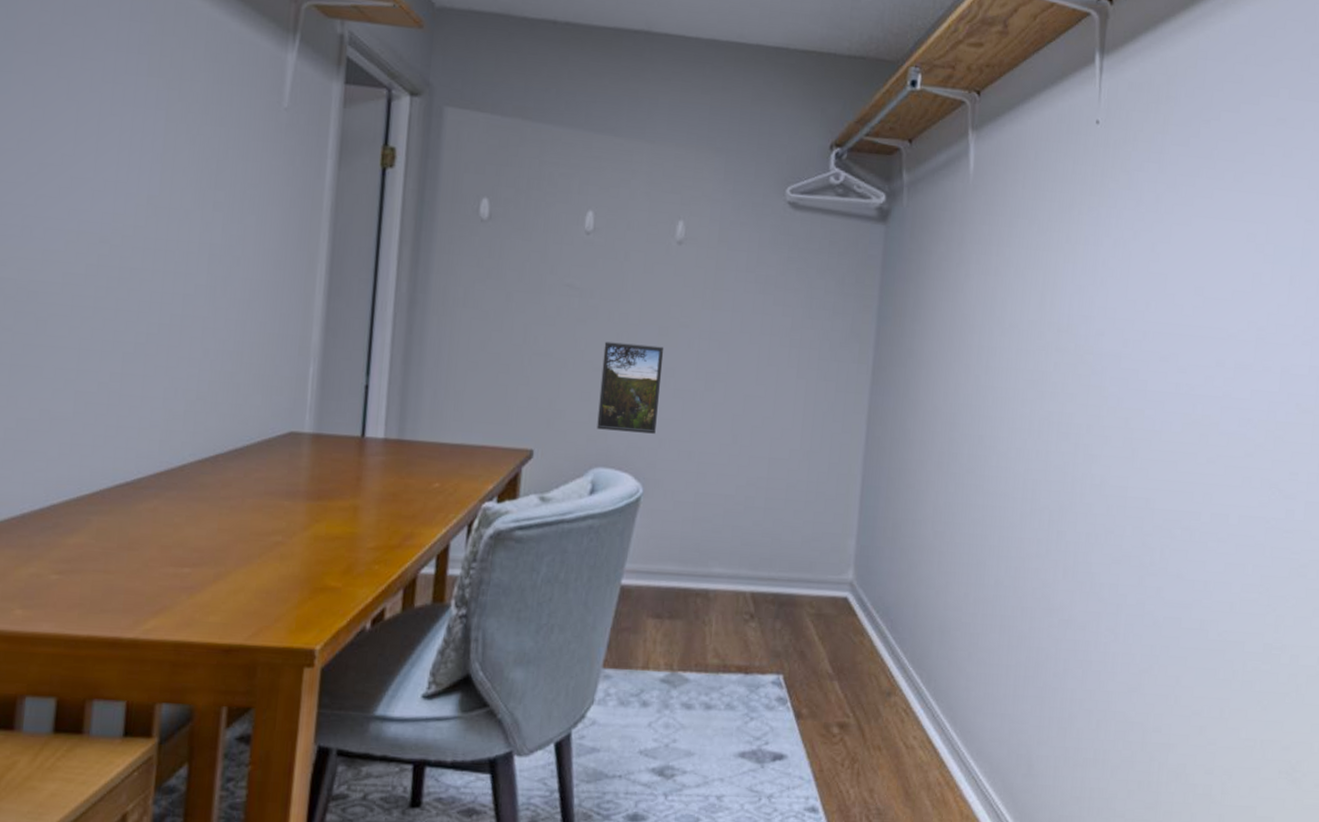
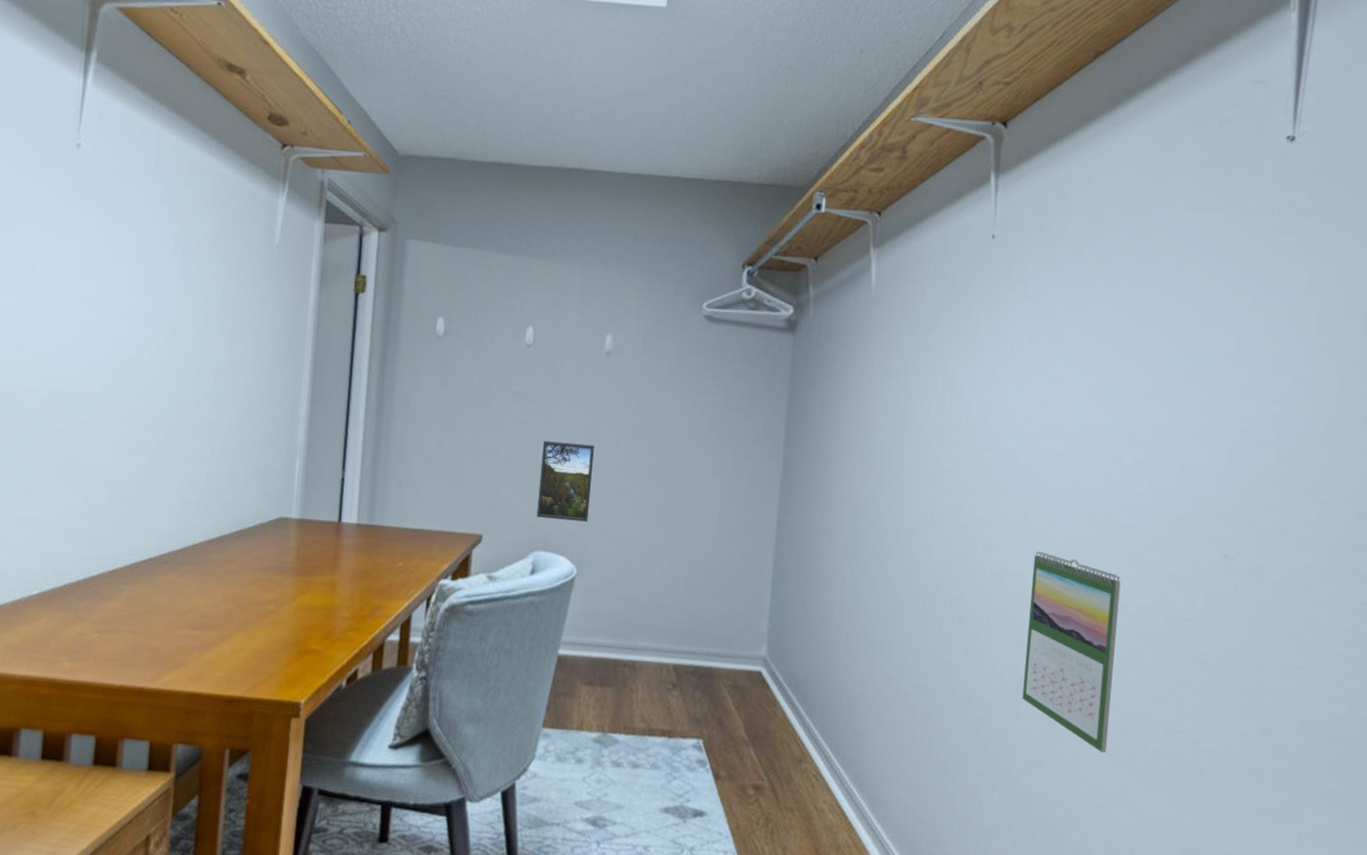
calendar: none [1121,460,1222,673] -> present [1022,551,1121,753]

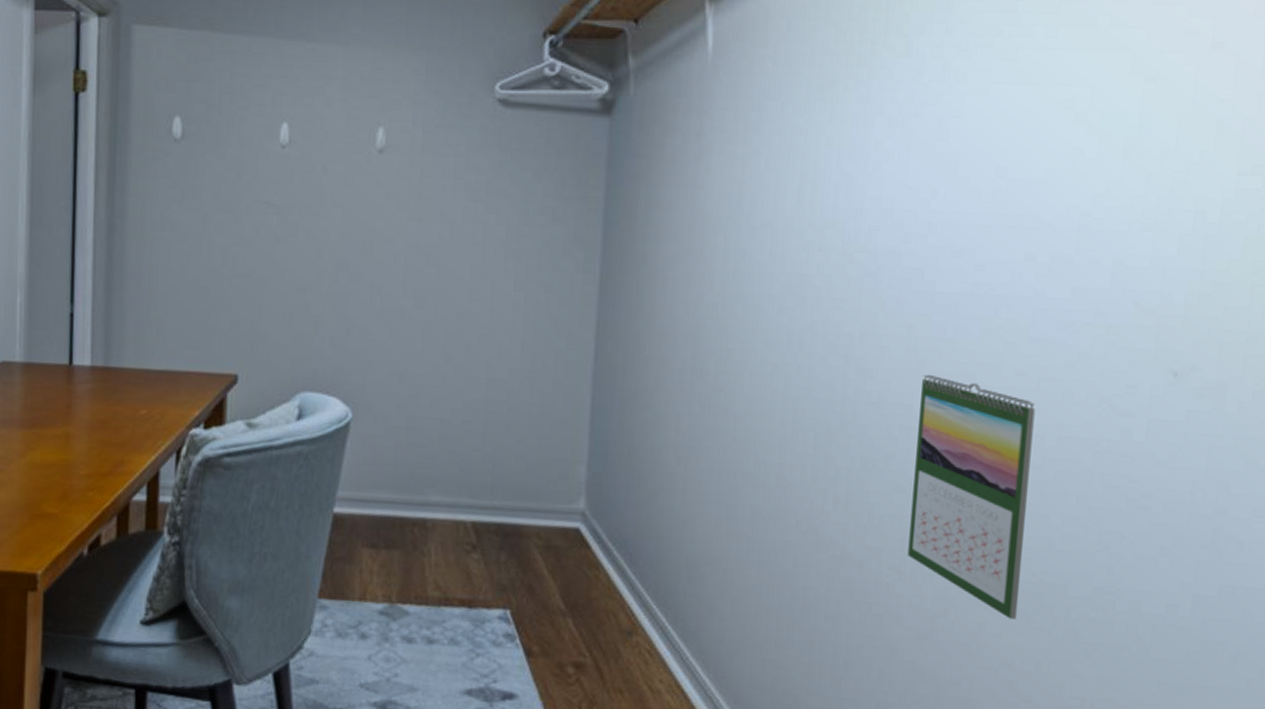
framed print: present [536,440,595,522] -> none [301,260,369,356]

